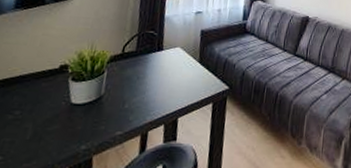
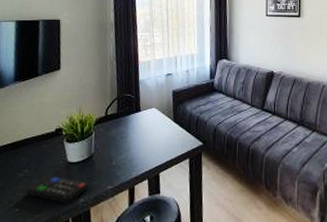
remote control: none [15,117,93,151] -> present [26,175,88,204]

